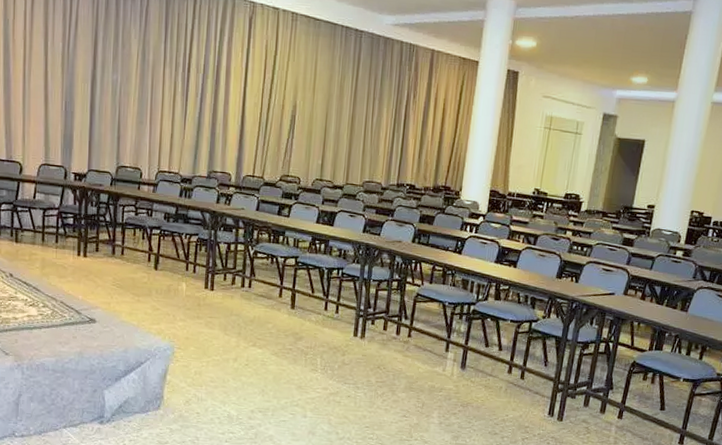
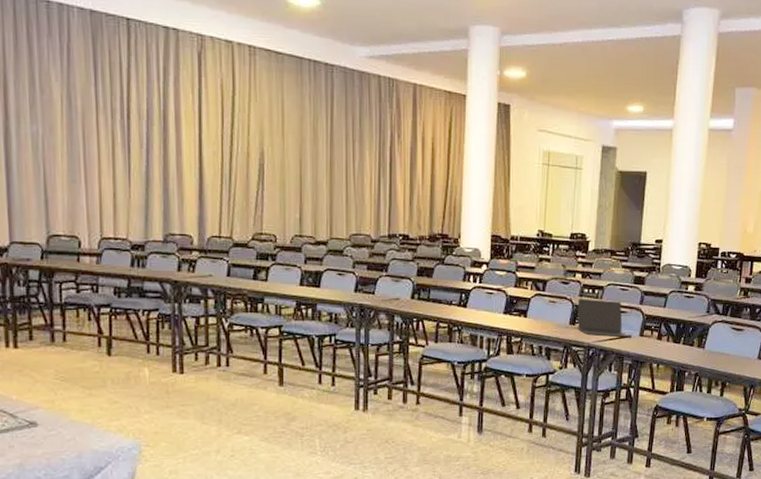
laptop: none [564,254,616,296] -> present [577,298,632,338]

